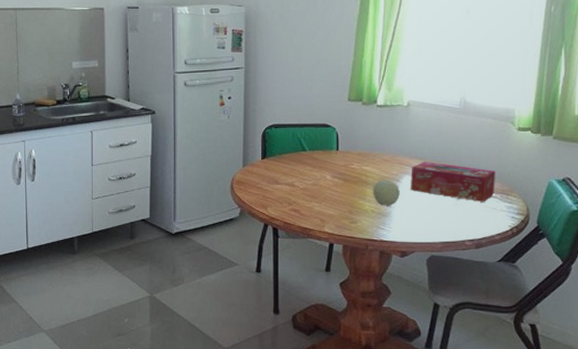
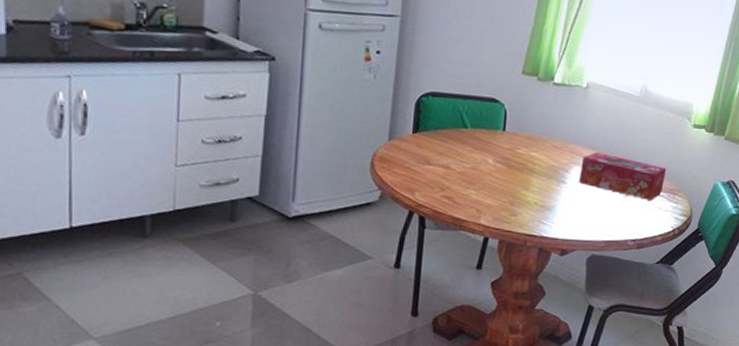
fruit: present [373,180,400,206] -> none [538,169,568,199]

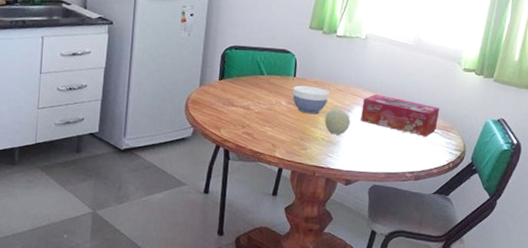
bowl: none [501,141,544,175] -> present [292,85,329,115]
fruit: none [538,169,568,199] -> present [324,109,350,135]

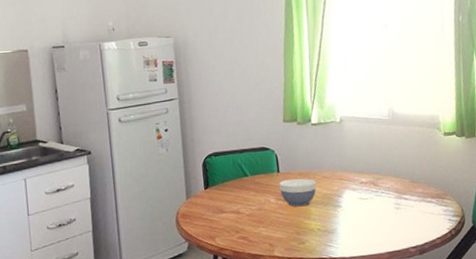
fruit: present [324,109,350,135] -> none [316,196,343,223]
tissue box: present [361,93,440,137] -> none [351,174,431,209]

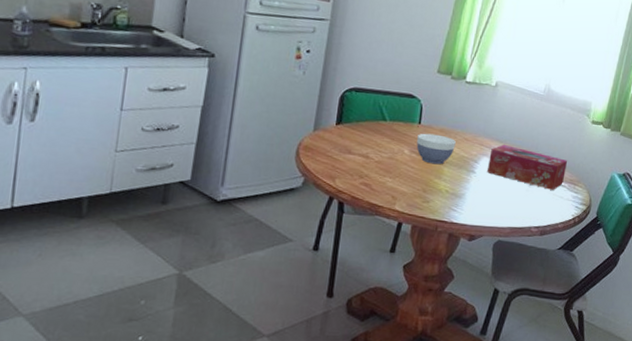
tissue box: none [351,174,431,209] -> present [487,144,568,190]

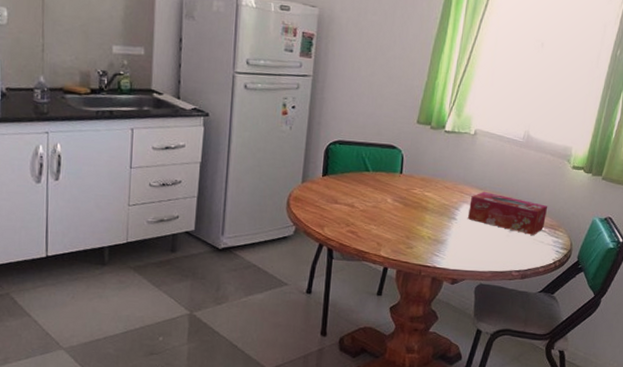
bowl: present [416,133,456,165] -> none [399,182,437,212]

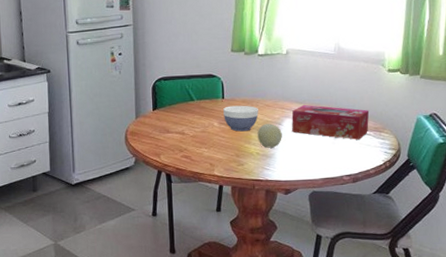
bowl: none [399,182,437,212] -> present [223,105,259,132]
fruit: none [431,207,458,234] -> present [257,124,282,148]

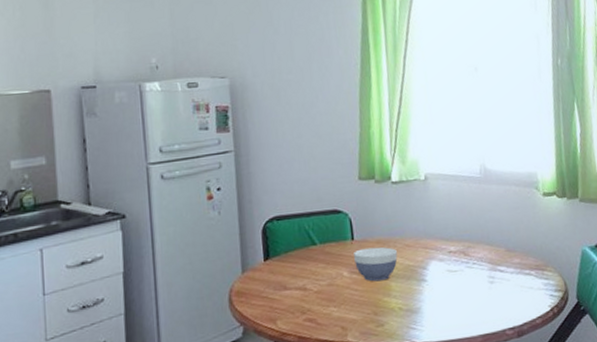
fruit: present [257,124,282,148] -> none [397,268,429,301]
tissue box: present [291,104,370,140] -> none [437,241,529,282]

